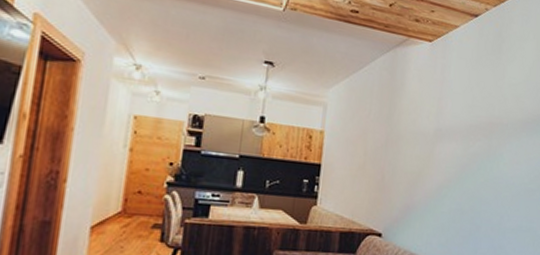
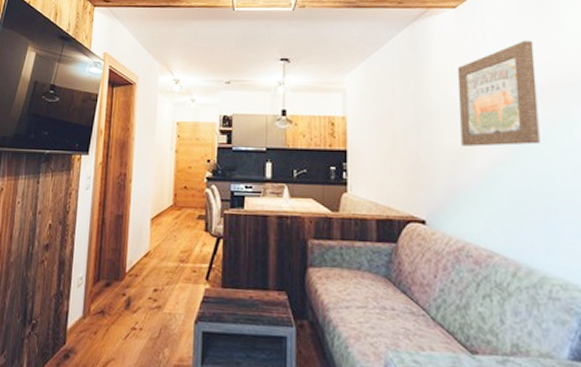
wall art: none [419,82,484,172] -> present [457,40,540,147]

